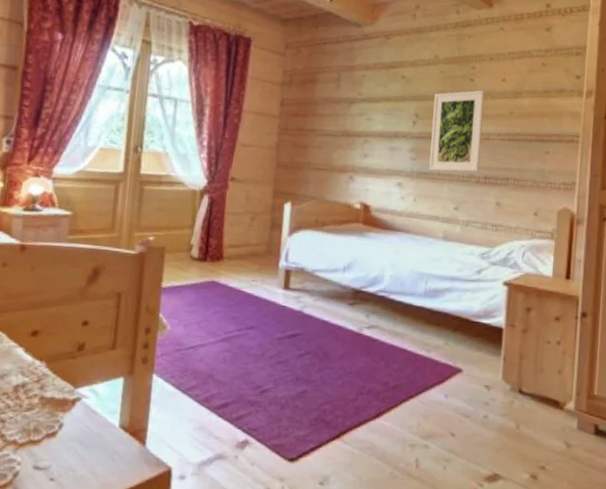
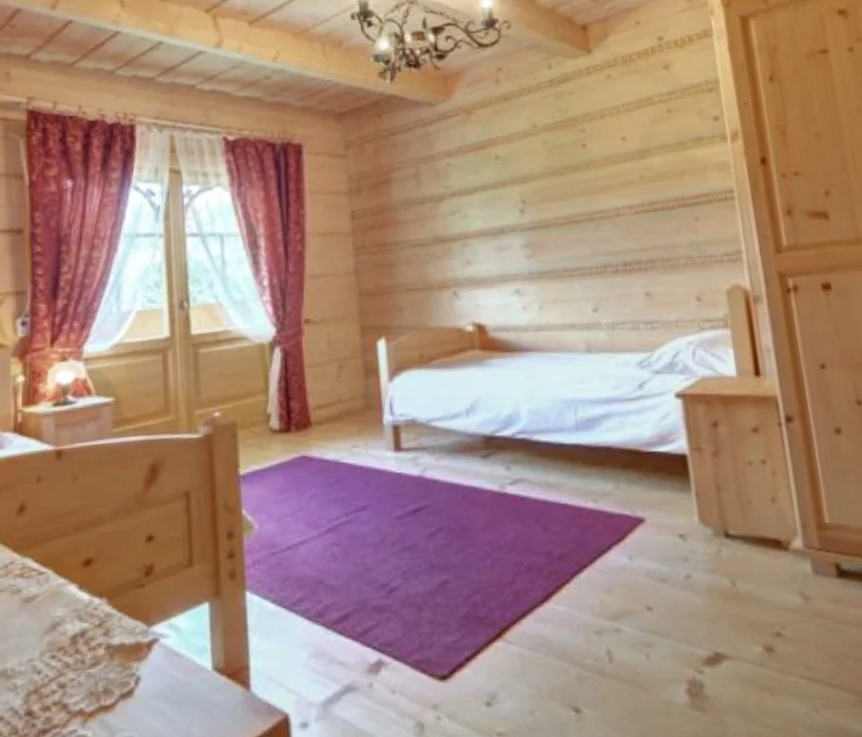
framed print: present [429,90,485,172] -> none [540,156,616,268]

